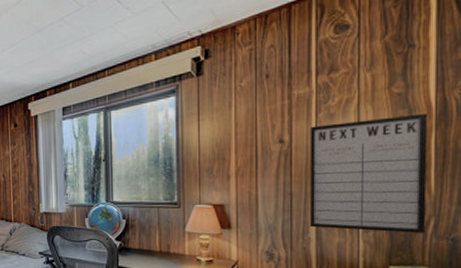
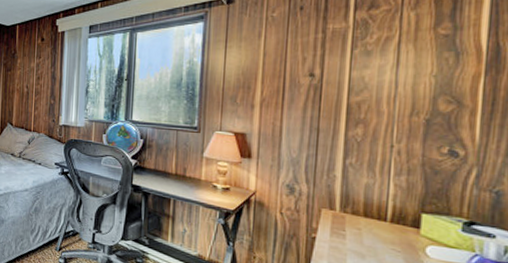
writing board: present [309,113,428,233] -> none [335,57,478,183]

